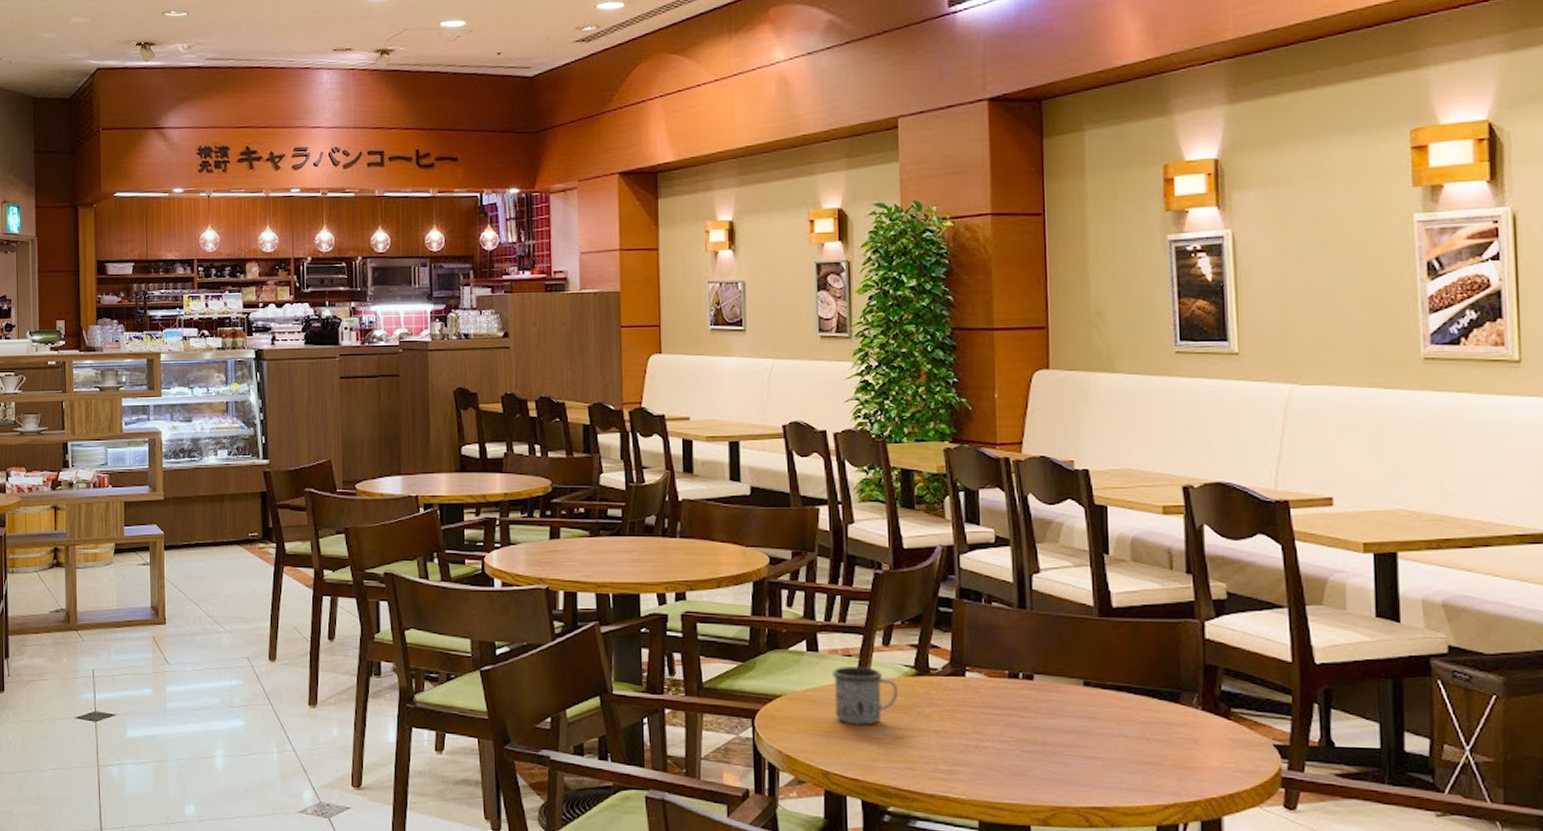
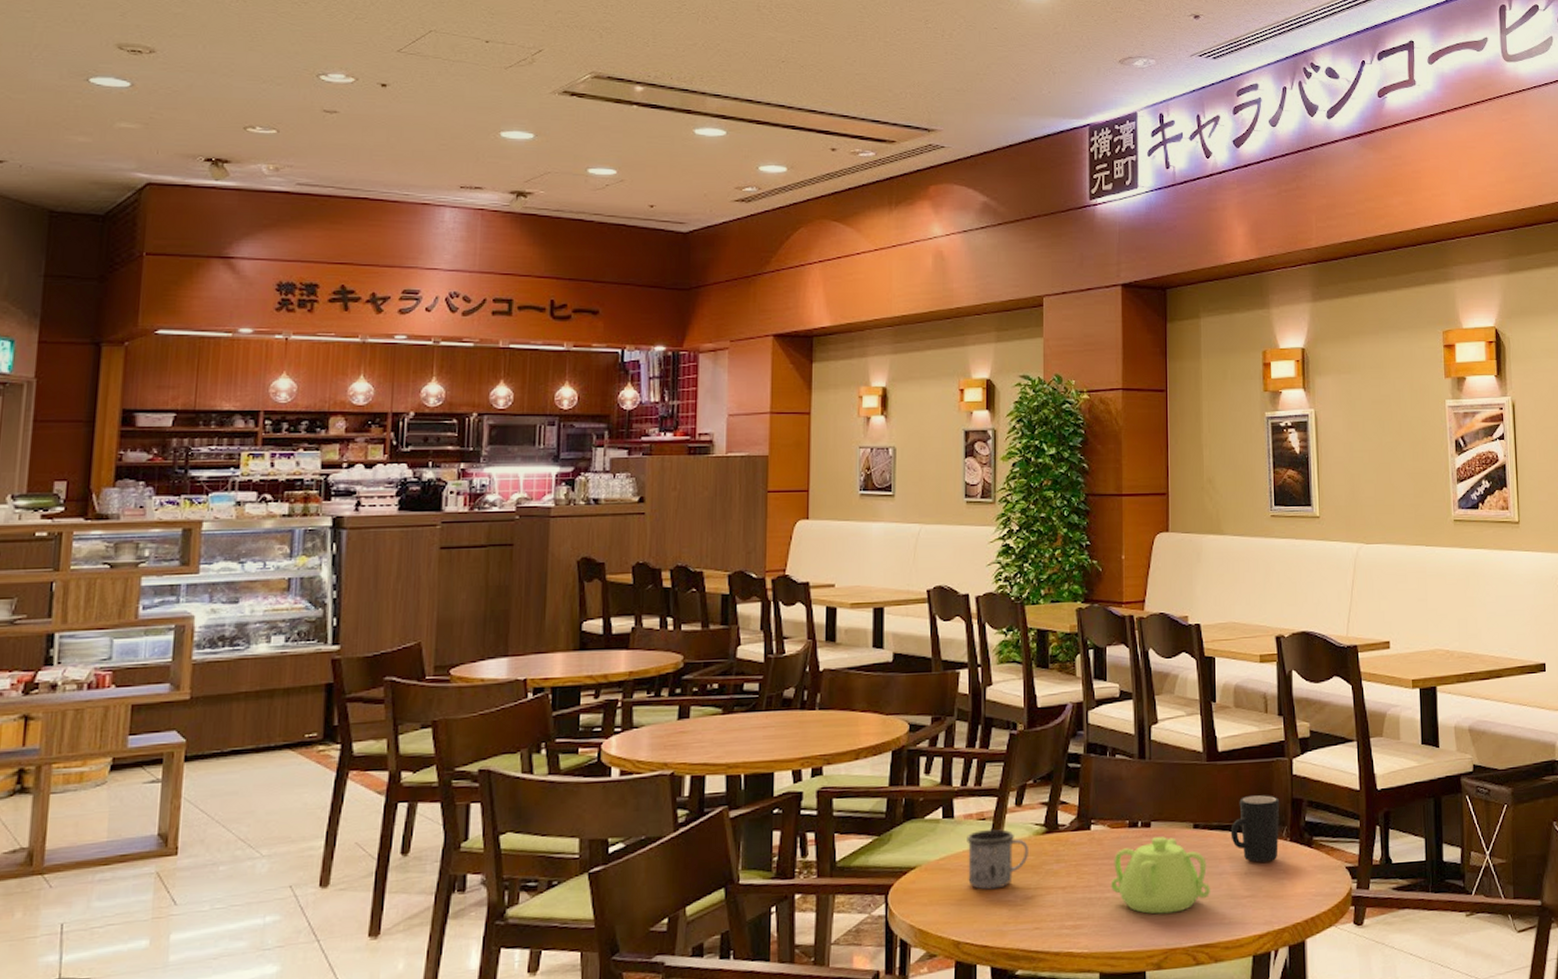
teapot: none [988,691,1106,771] -> present [1110,836,1211,914]
mug: none [1128,657,1189,729] -> present [1230,795,1280,863]

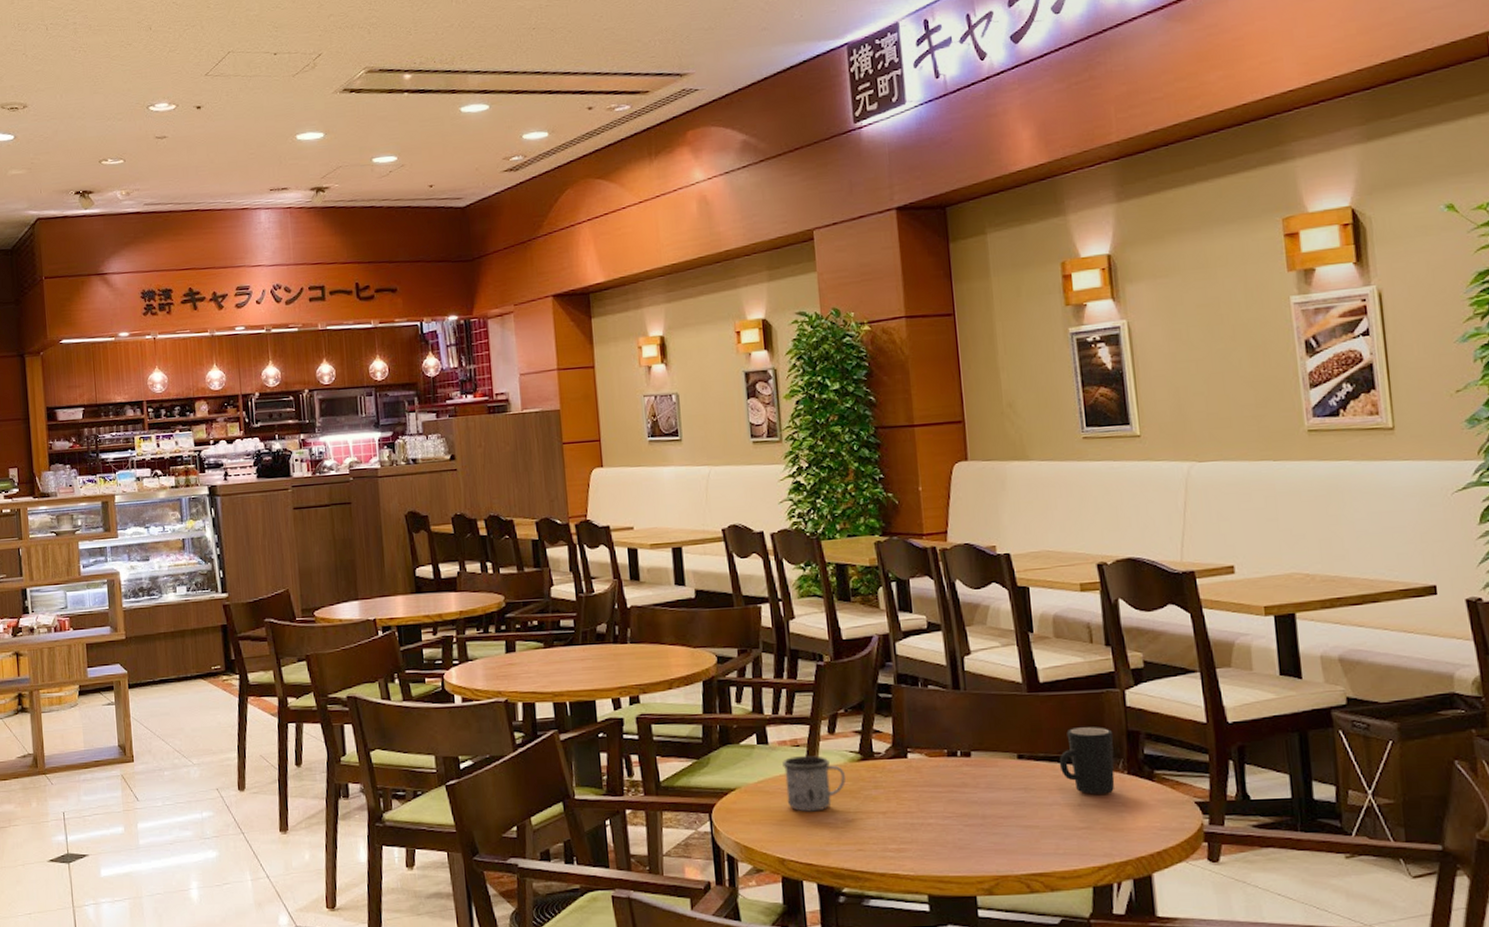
teapot: present [1110,836,1211,914] -> none [932,766,1042,842]

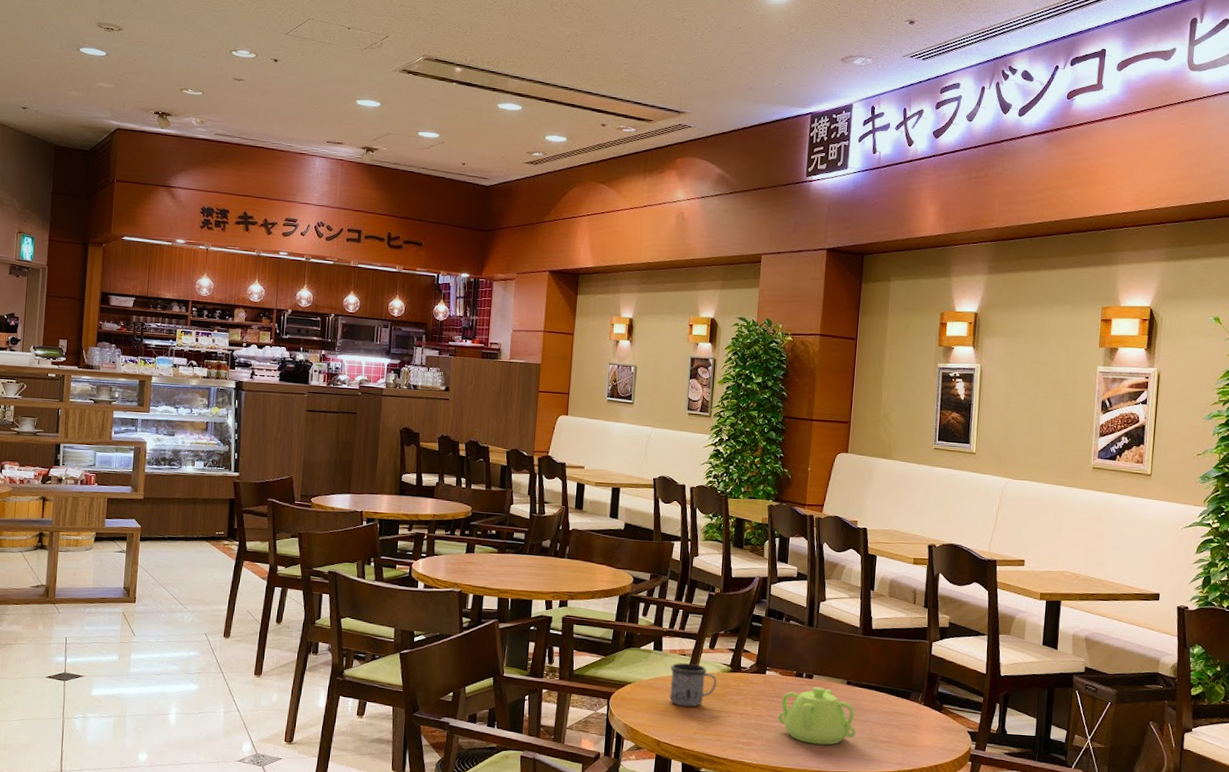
teapot: none [932,766,1042,842] -> present [777,687,857,745]
mug: present [1059,727,1115,795] -> none [876,666,919,718]

